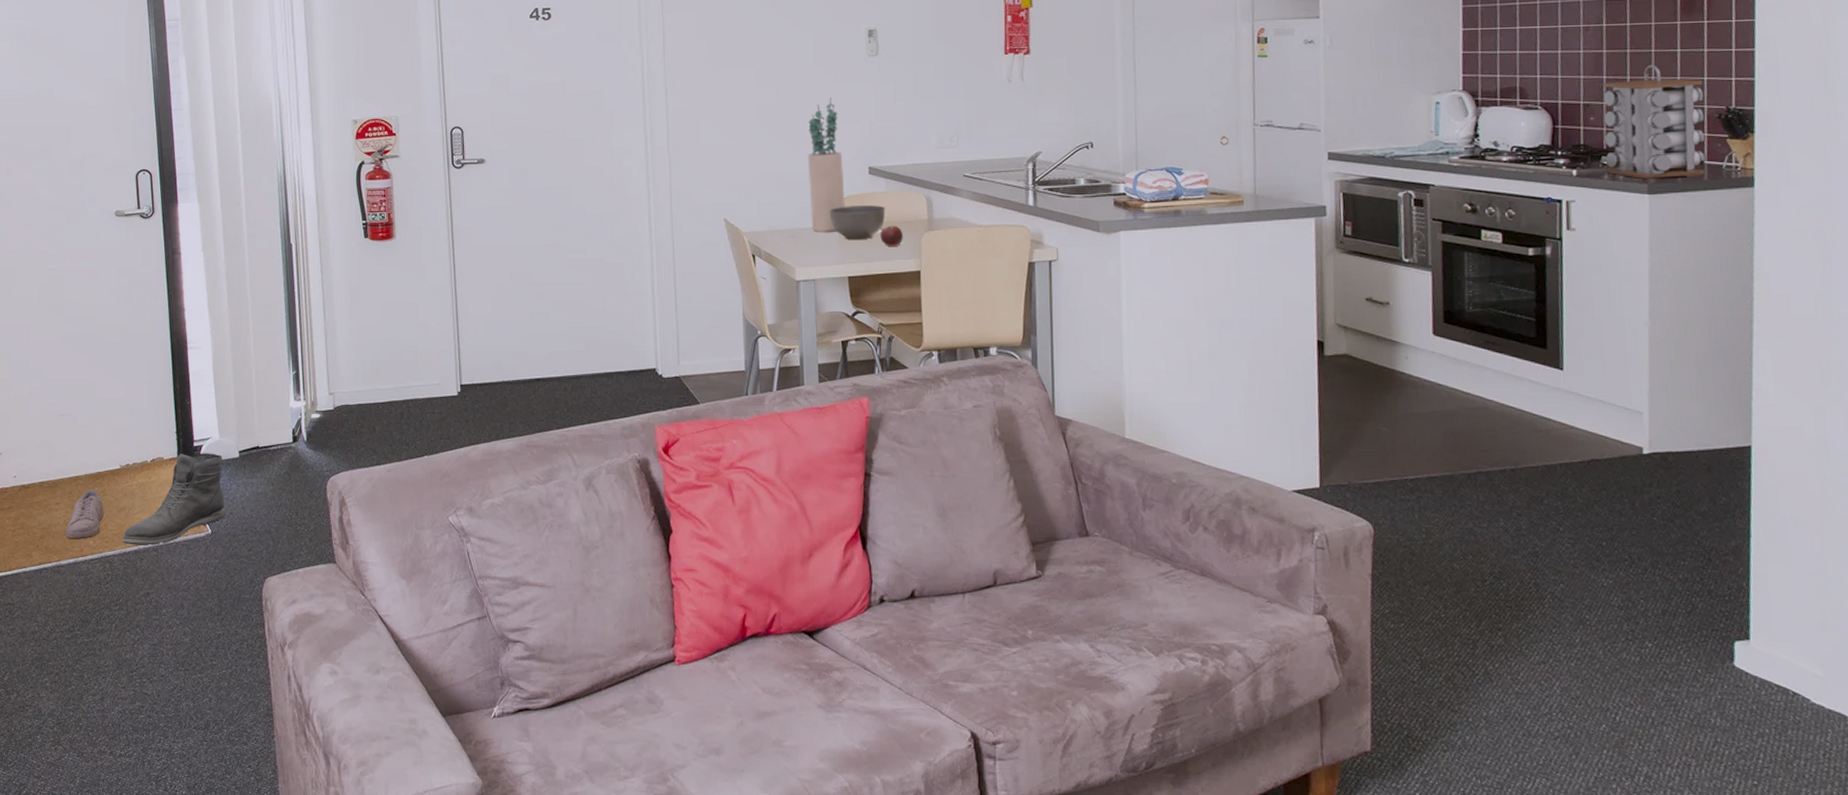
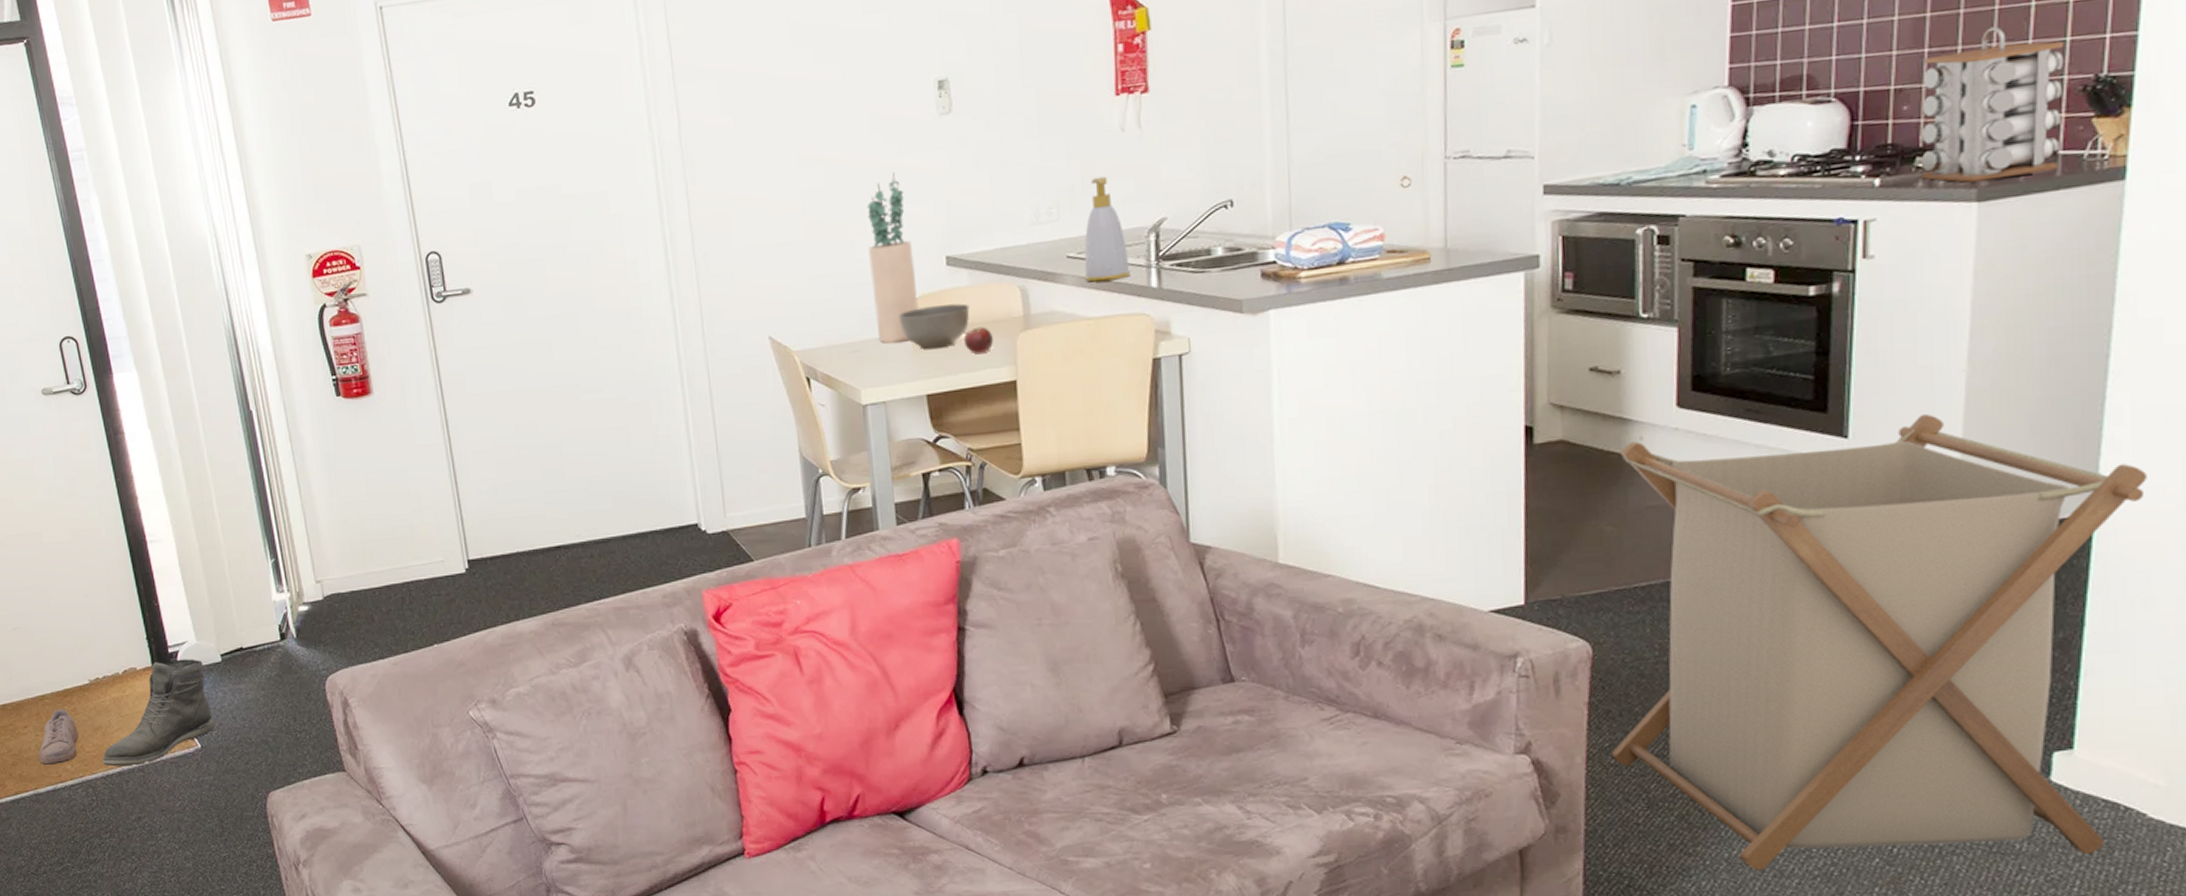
soap bottle: none [977,115,1013,197] -> present [1084,176,1131,283]
laundry basket: none [1390,356,1788,731] -> present [1611,414,2147,870]

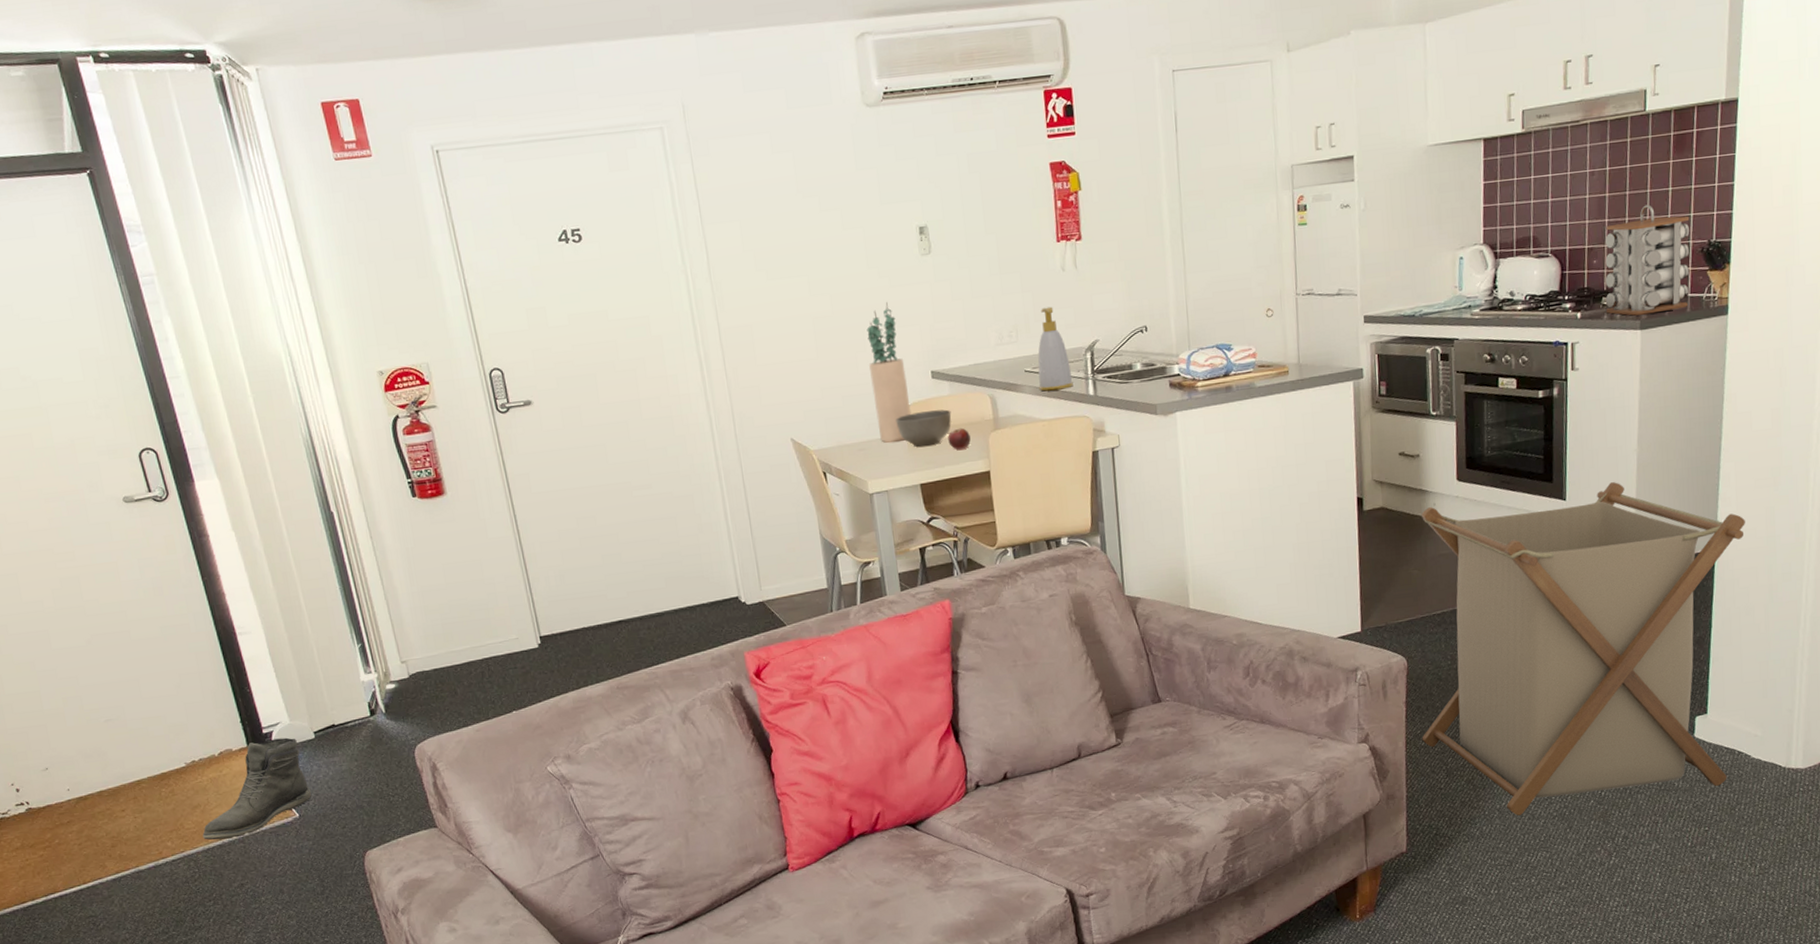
shoe: present [38,709,79,766] -> none [137,791,178,844]

